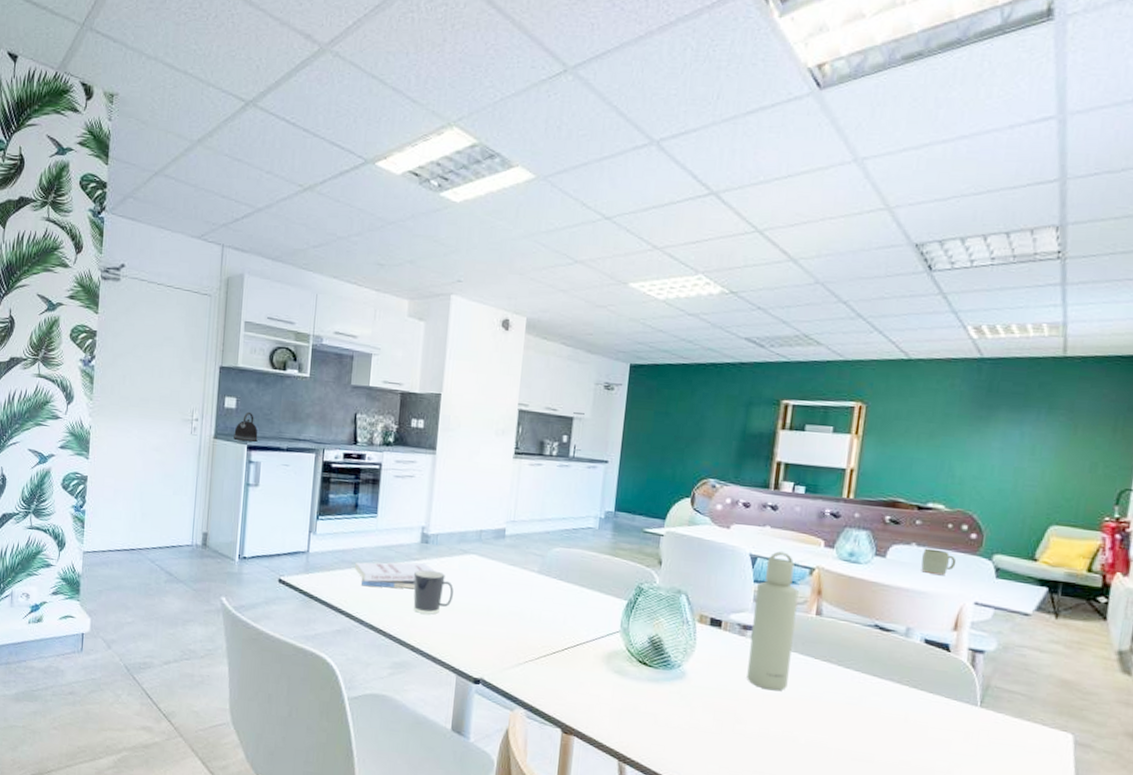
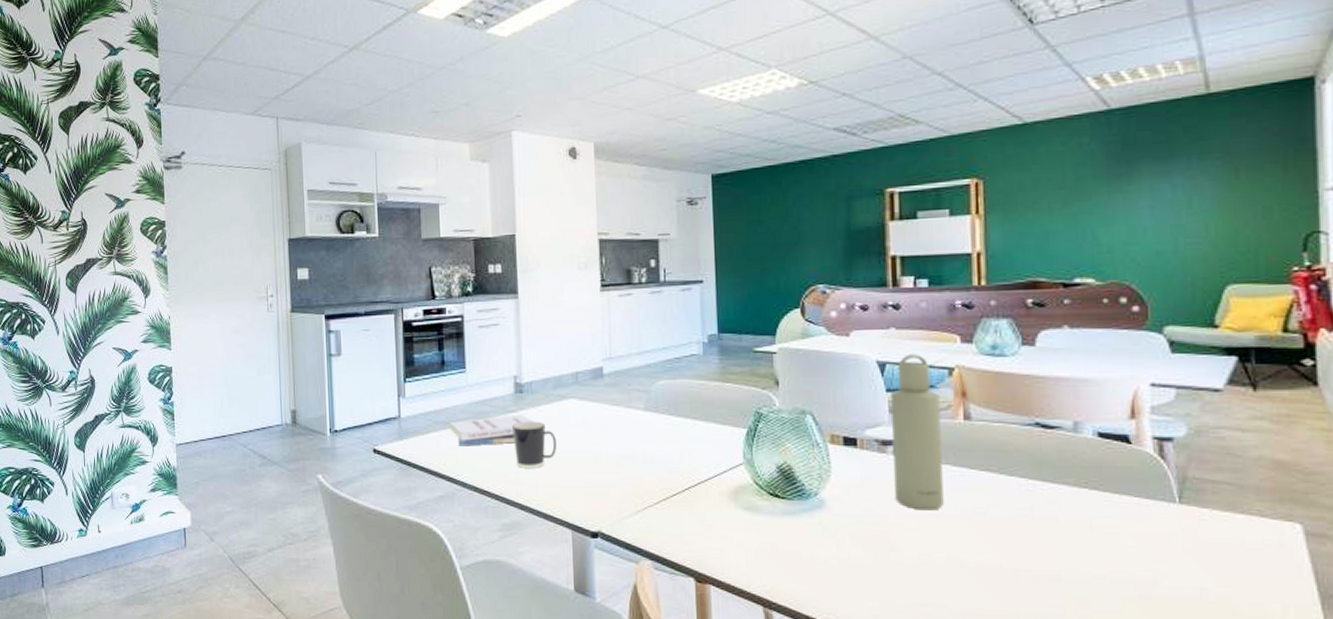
kettle: present [234,411,258,442] -> none [310,280,335,311]
mug: present [921,548,957,576] -> none [1077,329,1120,358]

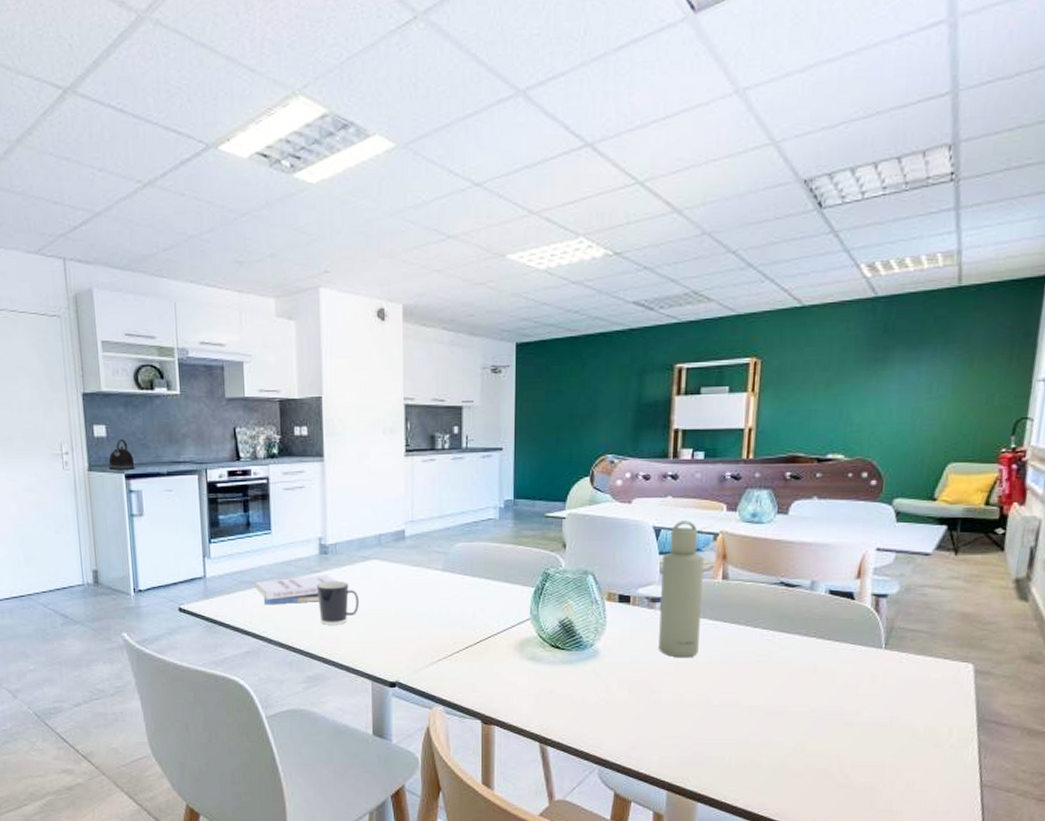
kettle: none [310,280,335,311] -> present [108,438,135,470]

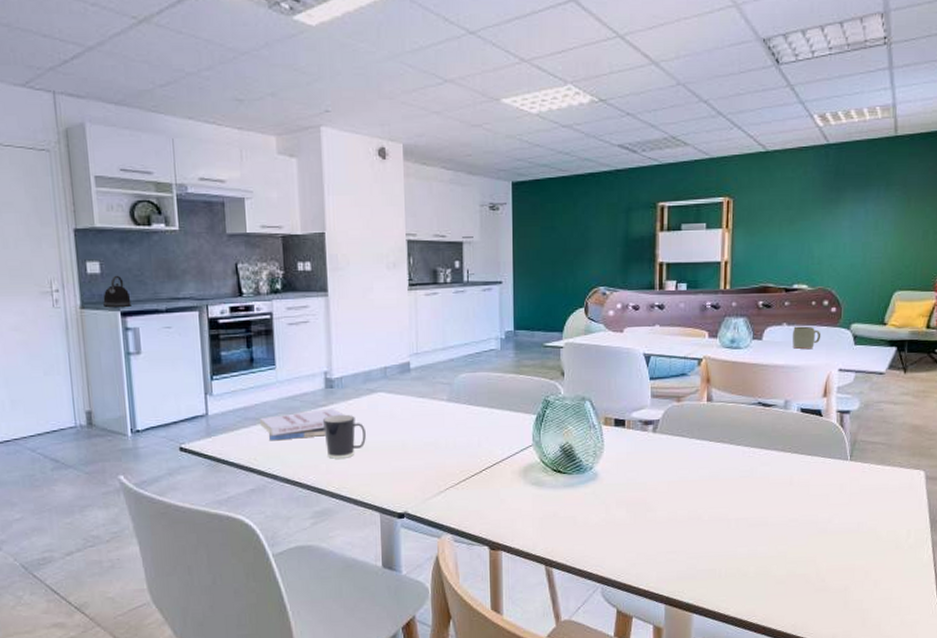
bottle: present [658,520,704,658] -> none [652,347,690,477]
mug: none [822,500,858,526] -> present [792,326,821,350]

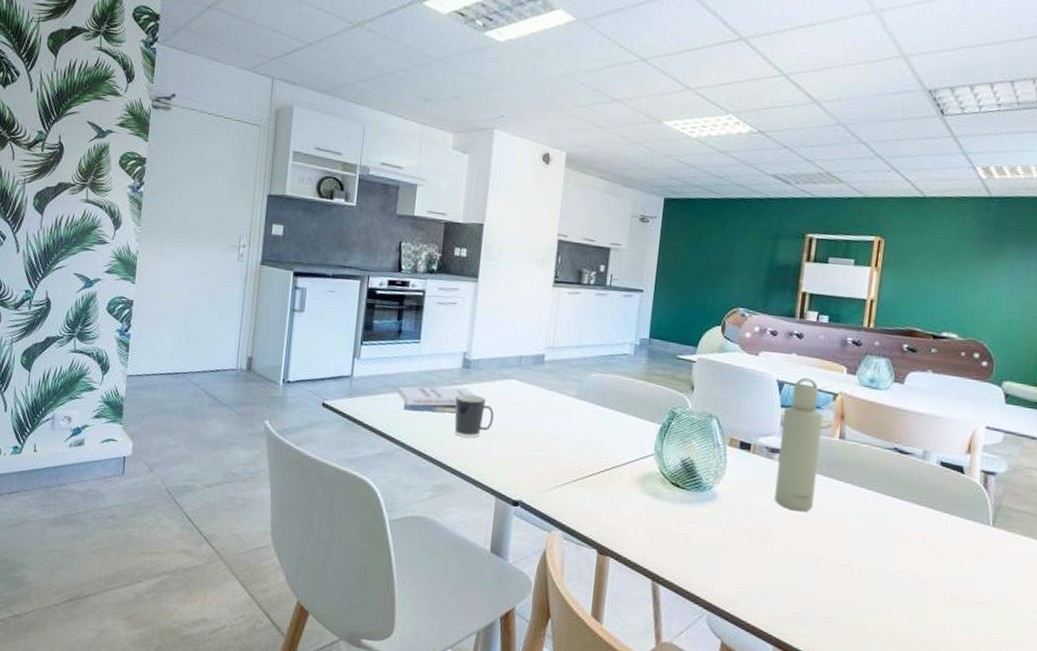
kettle: present [103,275,132,307] -> none [280,239,305,268]
bottle: none [652,347,690,477] -> present [774,377,823,512]
mug: present [792,326,821,350] -> none [936,375,969,401]

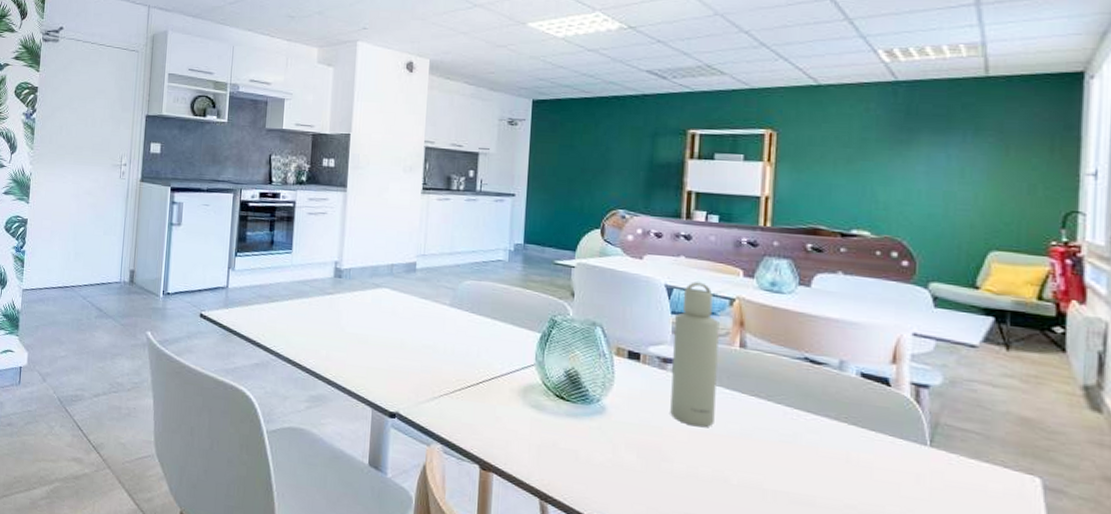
books: present [398,386,476,413] -> none [272,296,348,323]
mug: present [454,394,494,438] -> none [327,304,367,348]

